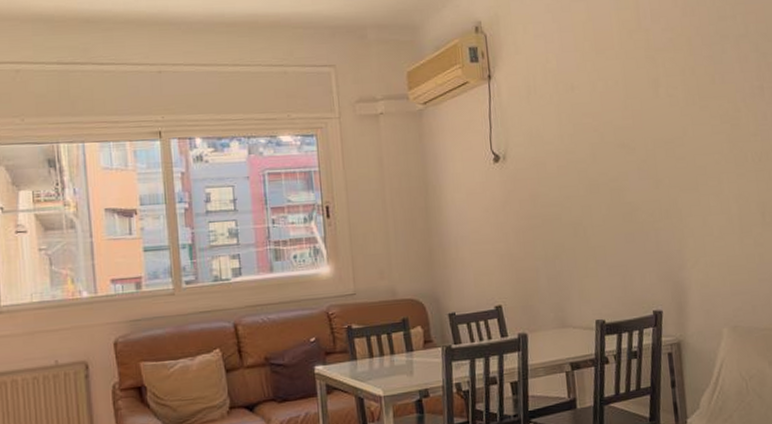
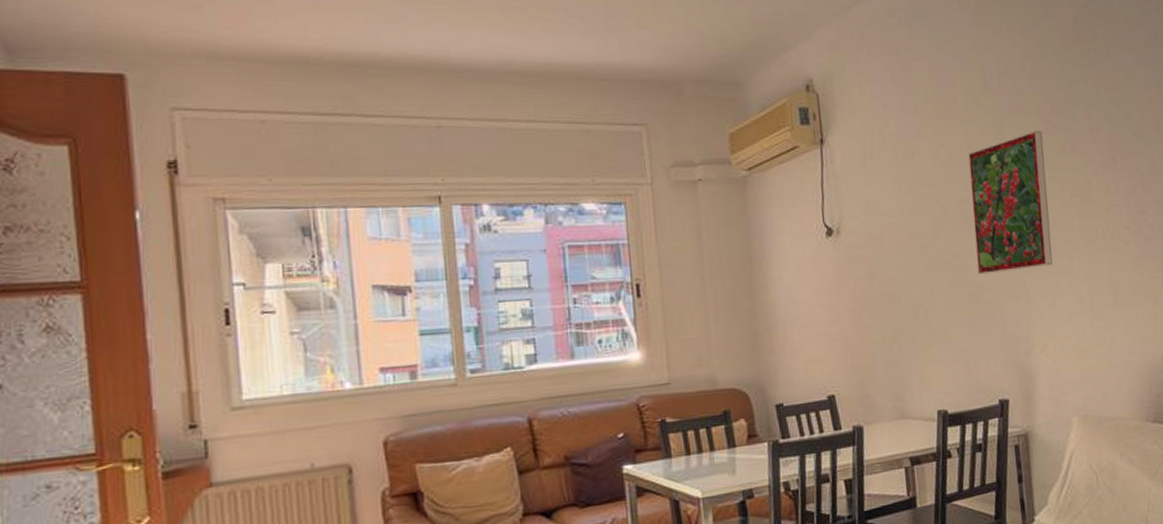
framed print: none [623,62,704,196] -> present [968,130,1053,275]

